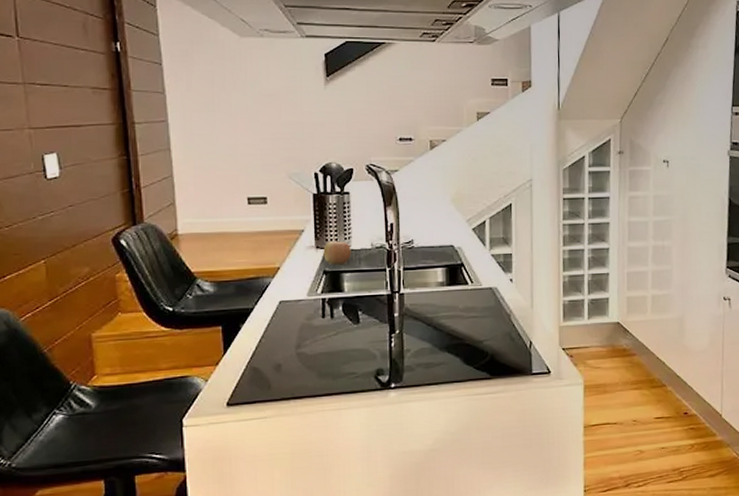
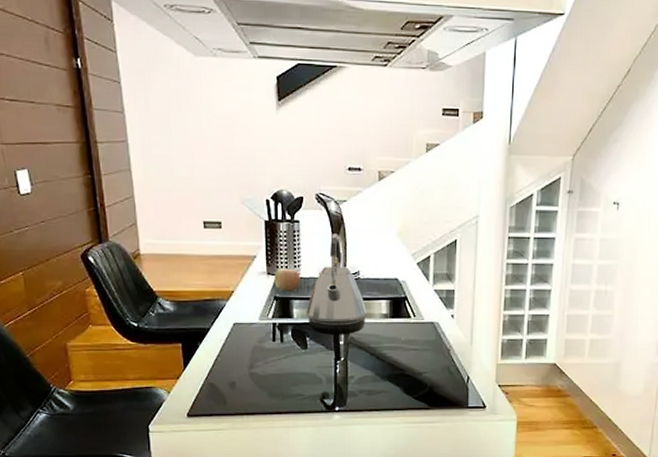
kettle: none [358,203,423,307] -> present [306,234,368,335]

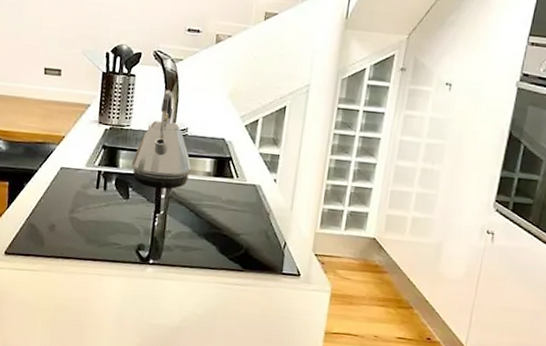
fruit: present [274,264,301,292] -> none [104,115,130,143]

